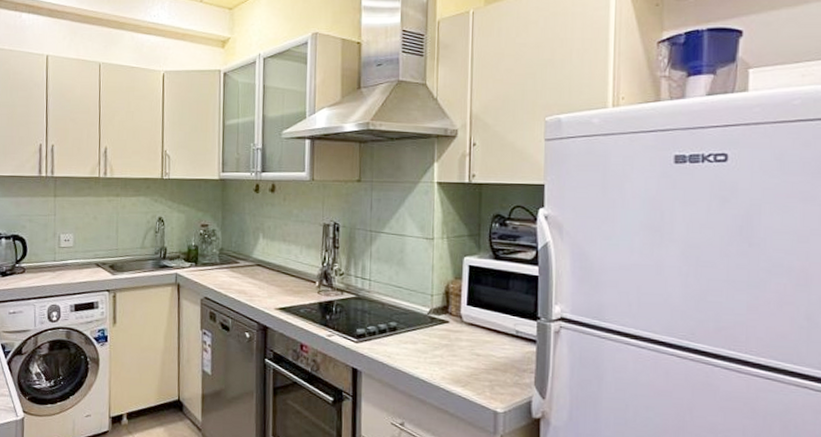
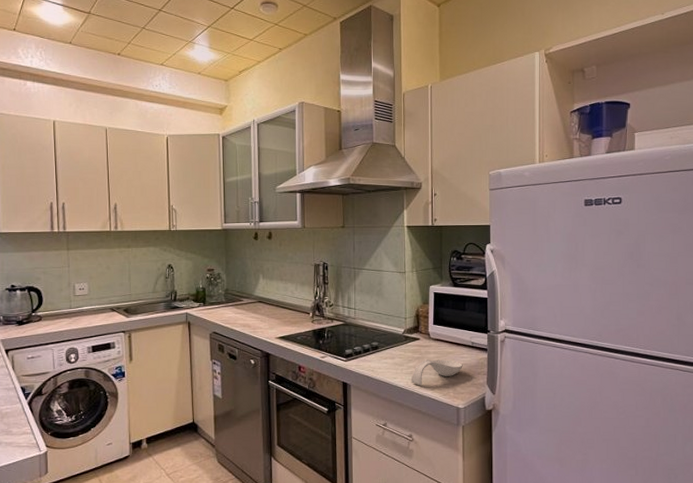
spoon rest: none [436,348,504,380] -> present [410,360,463,386]

